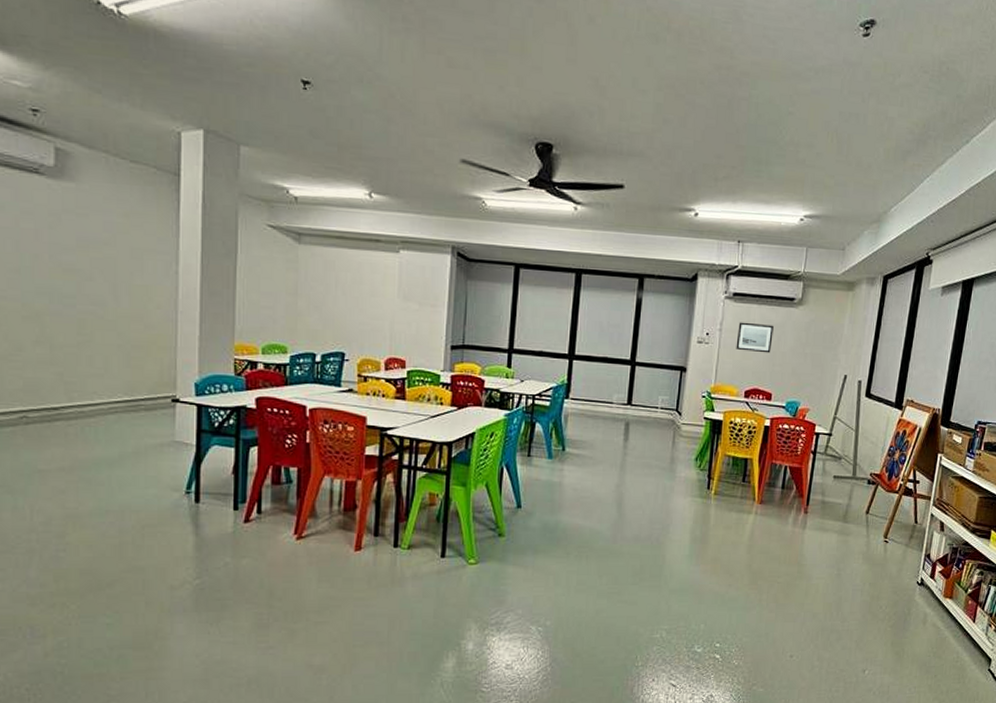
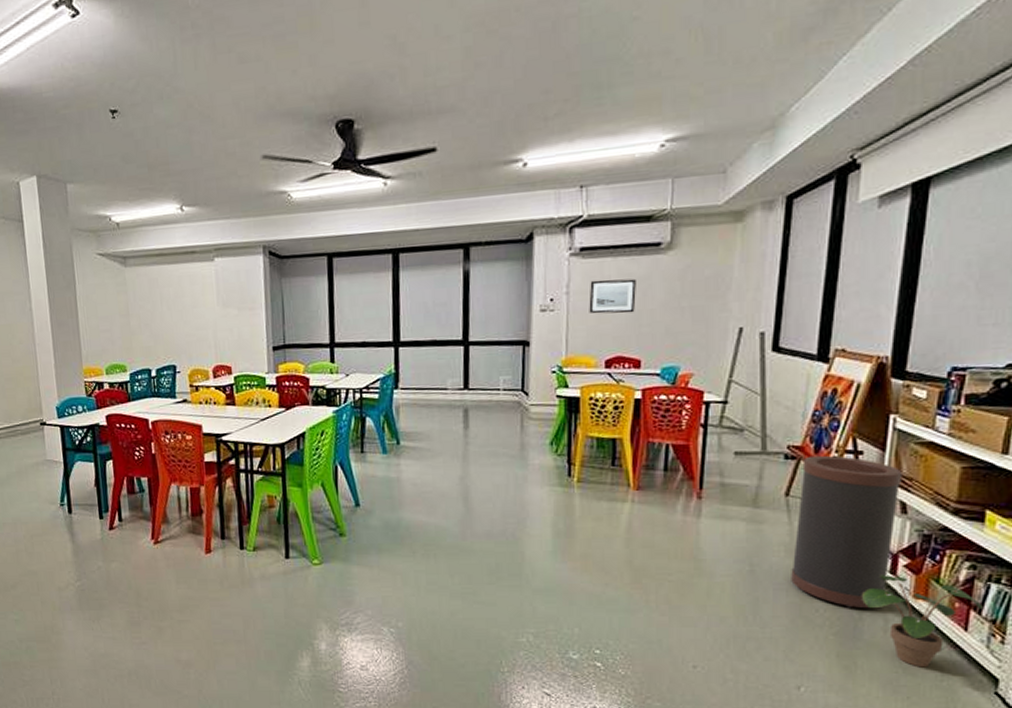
trash can: none [865,482,943,605] -> present [791,455,902,608]
potted plant: none [910,579,986,652] -> present [861,575,984,668]

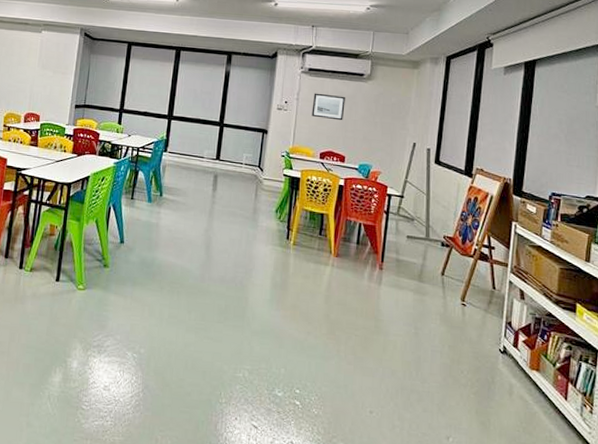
trash can: present [791,455,902,608] -> none [444,246,521,373]
potted plant: present [861,575,984,668] -> none [493,347,578,429]

